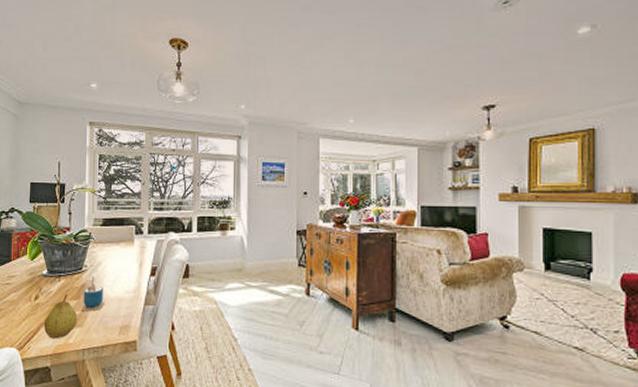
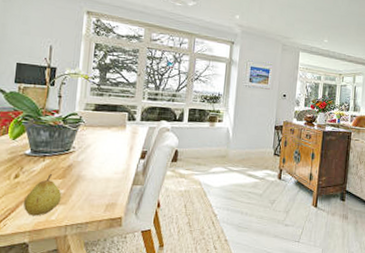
cup: present [80,276,105,312] -> none [65,157,92,191]

